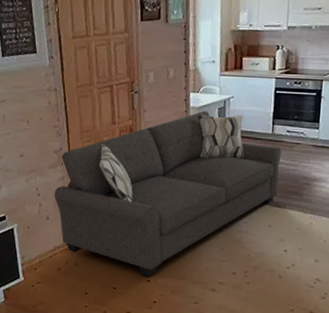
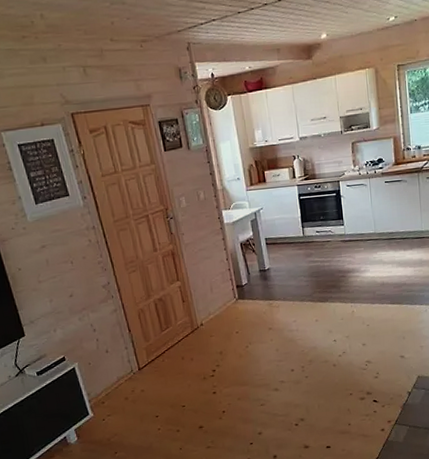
sofa: present [54,110,282,277] -> none [109,223,318,389]

